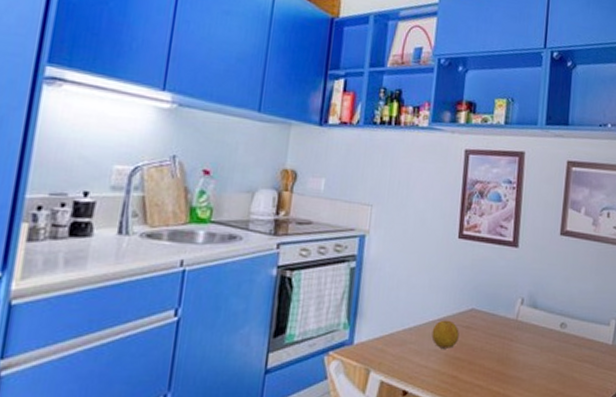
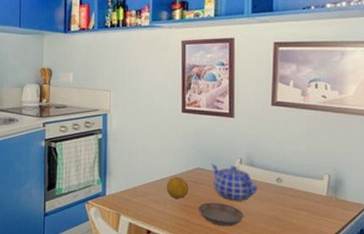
saucer: none [468,353,521,384] -> present [198,202,244,227]
teapot: none [487,304,539,351] -> present [210,163,258,201]

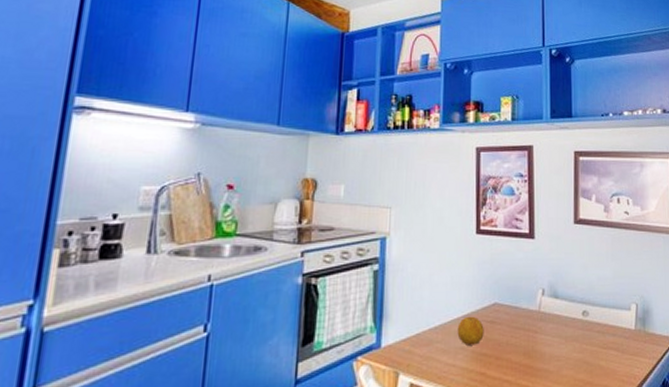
saucer: present [198,202,244,227] -> none [495,346,548,378]
teapot: present [210,163,258,201] -> none [509,297,562,343]

